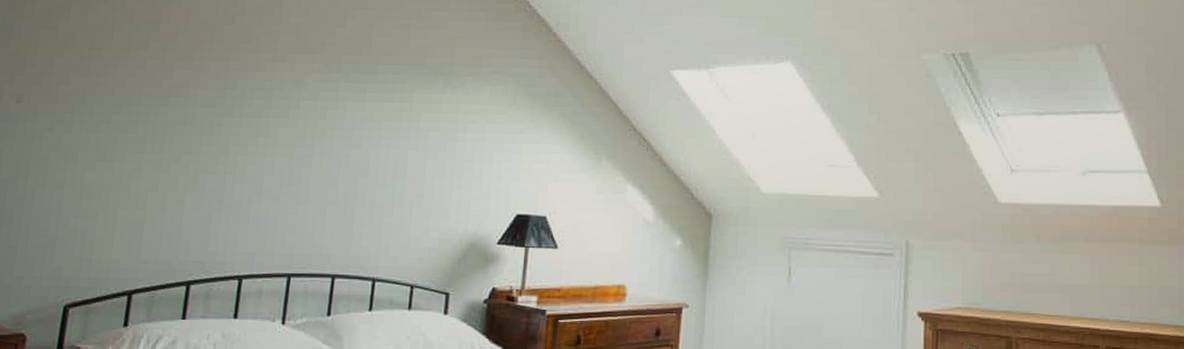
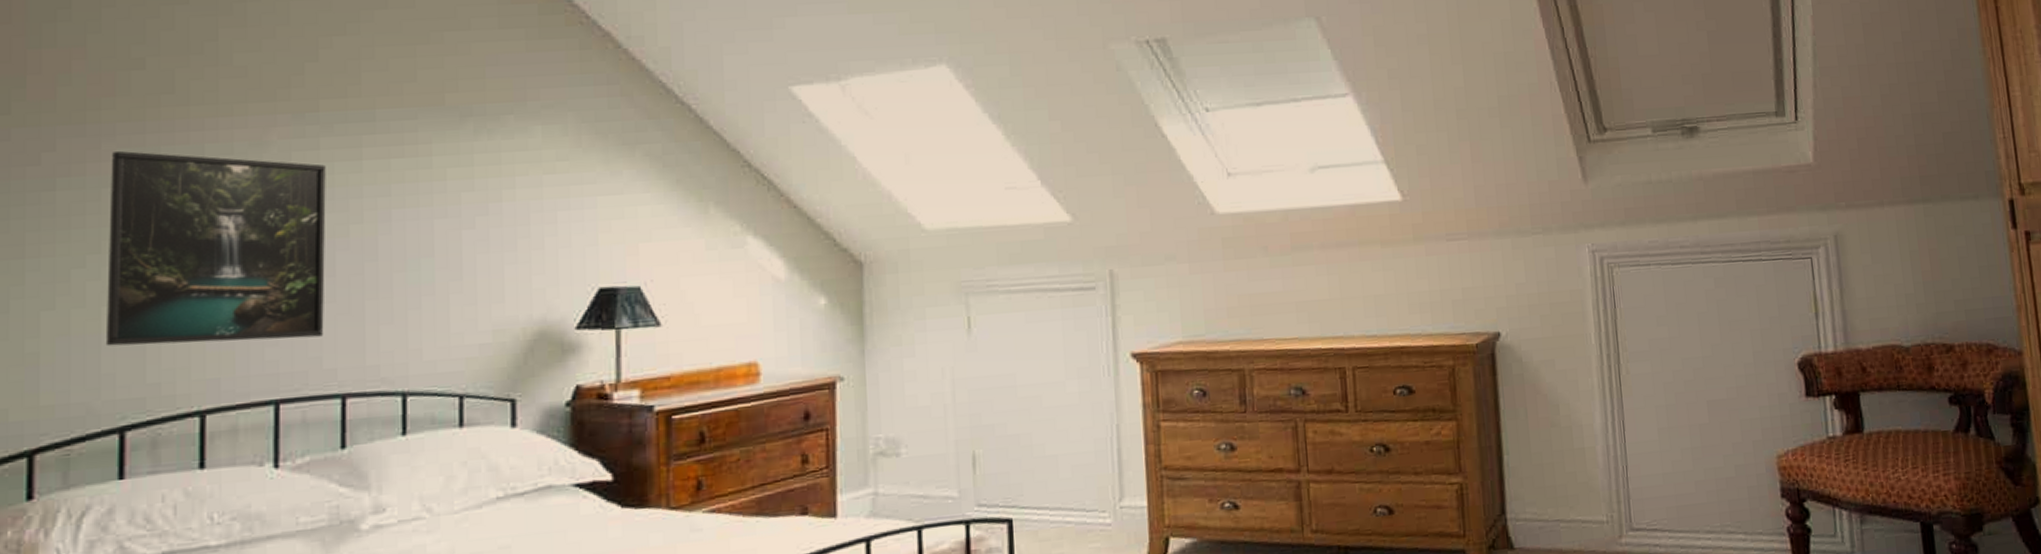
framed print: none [186,82,341,230] -> present [107,151,326,347]

